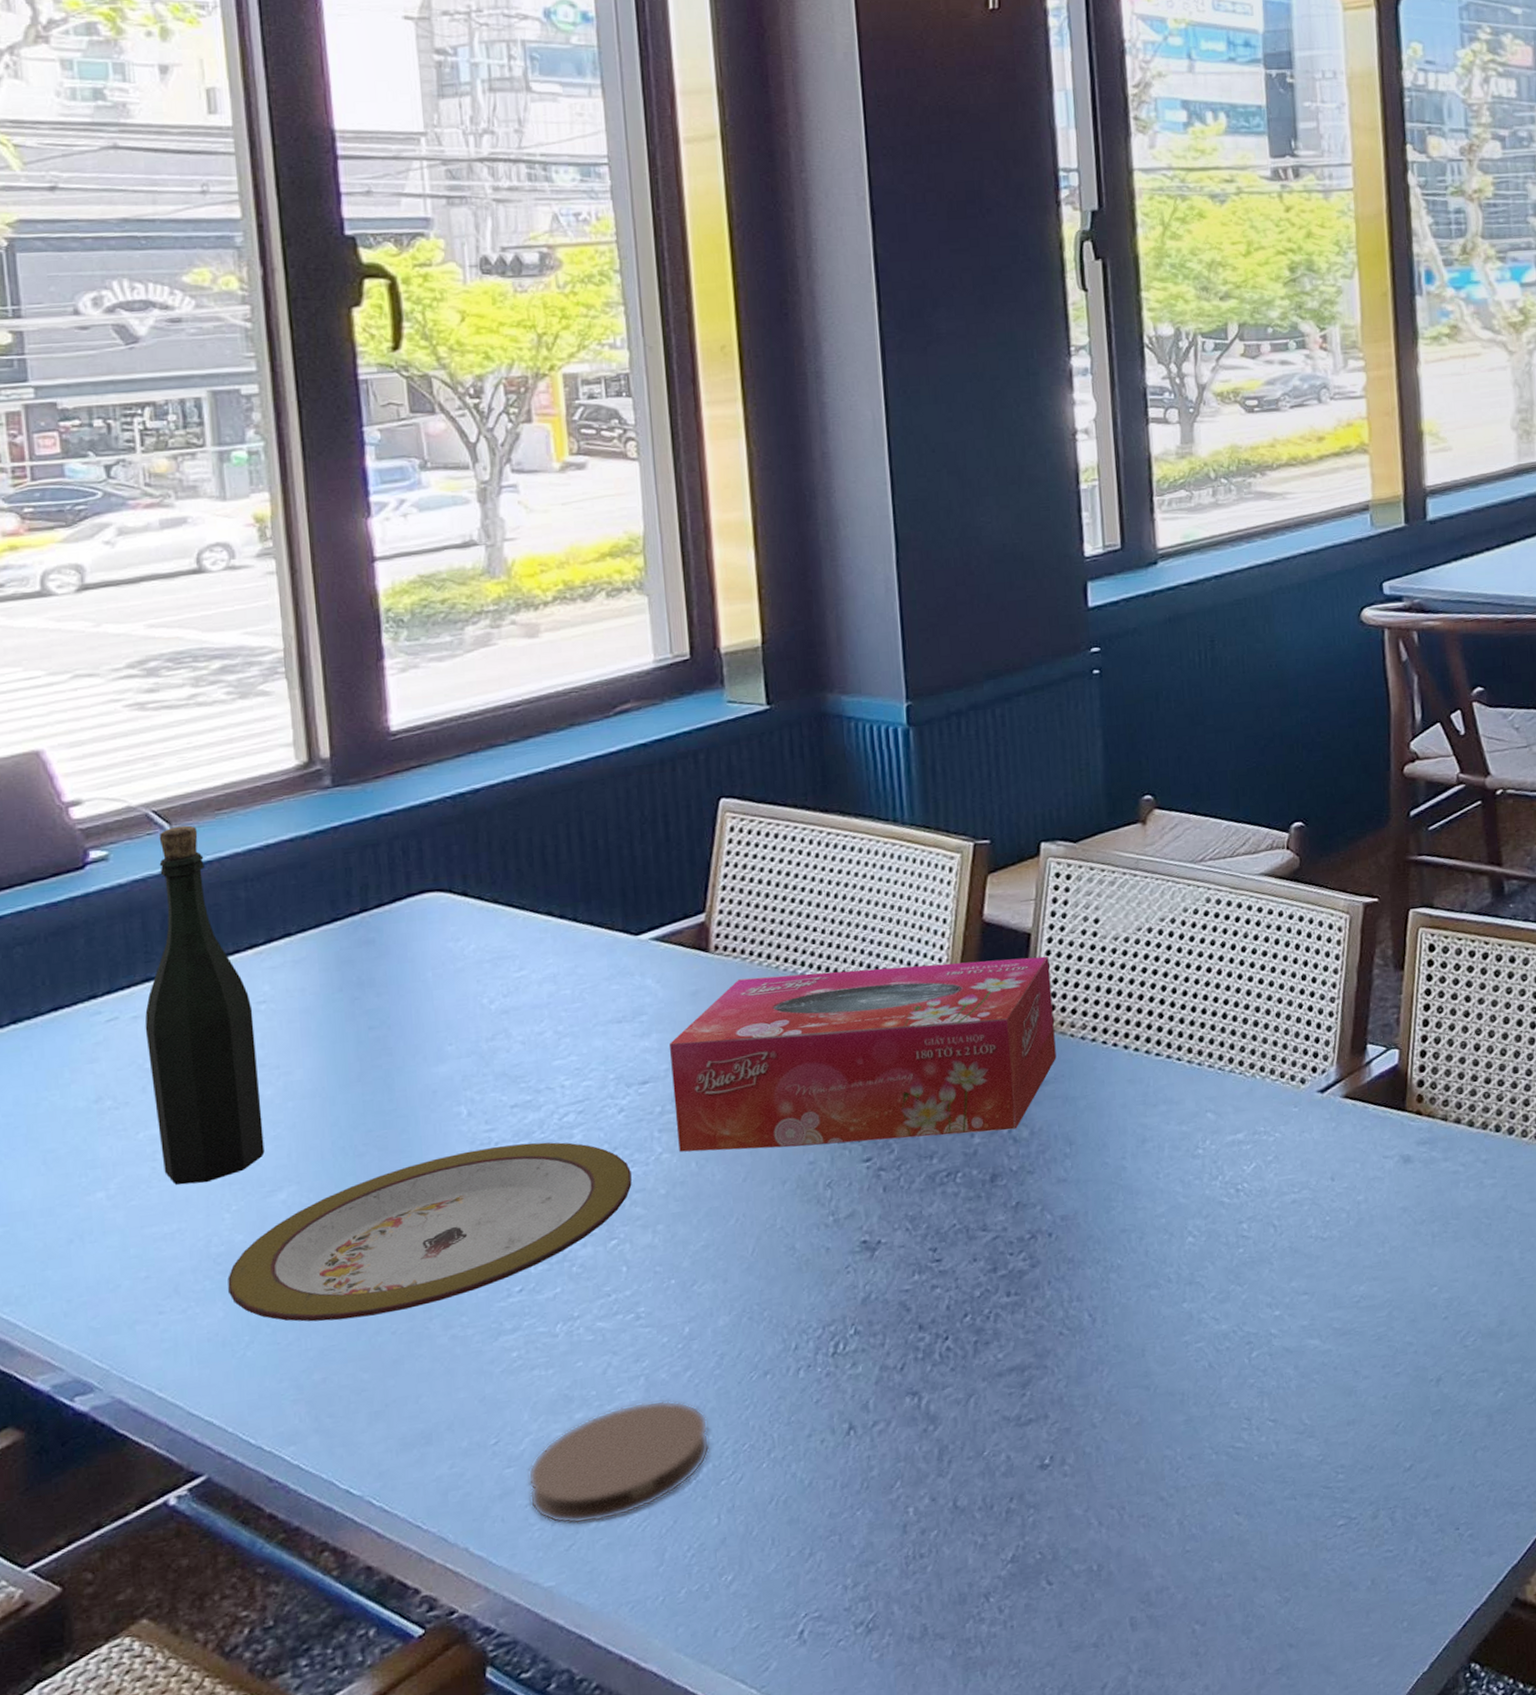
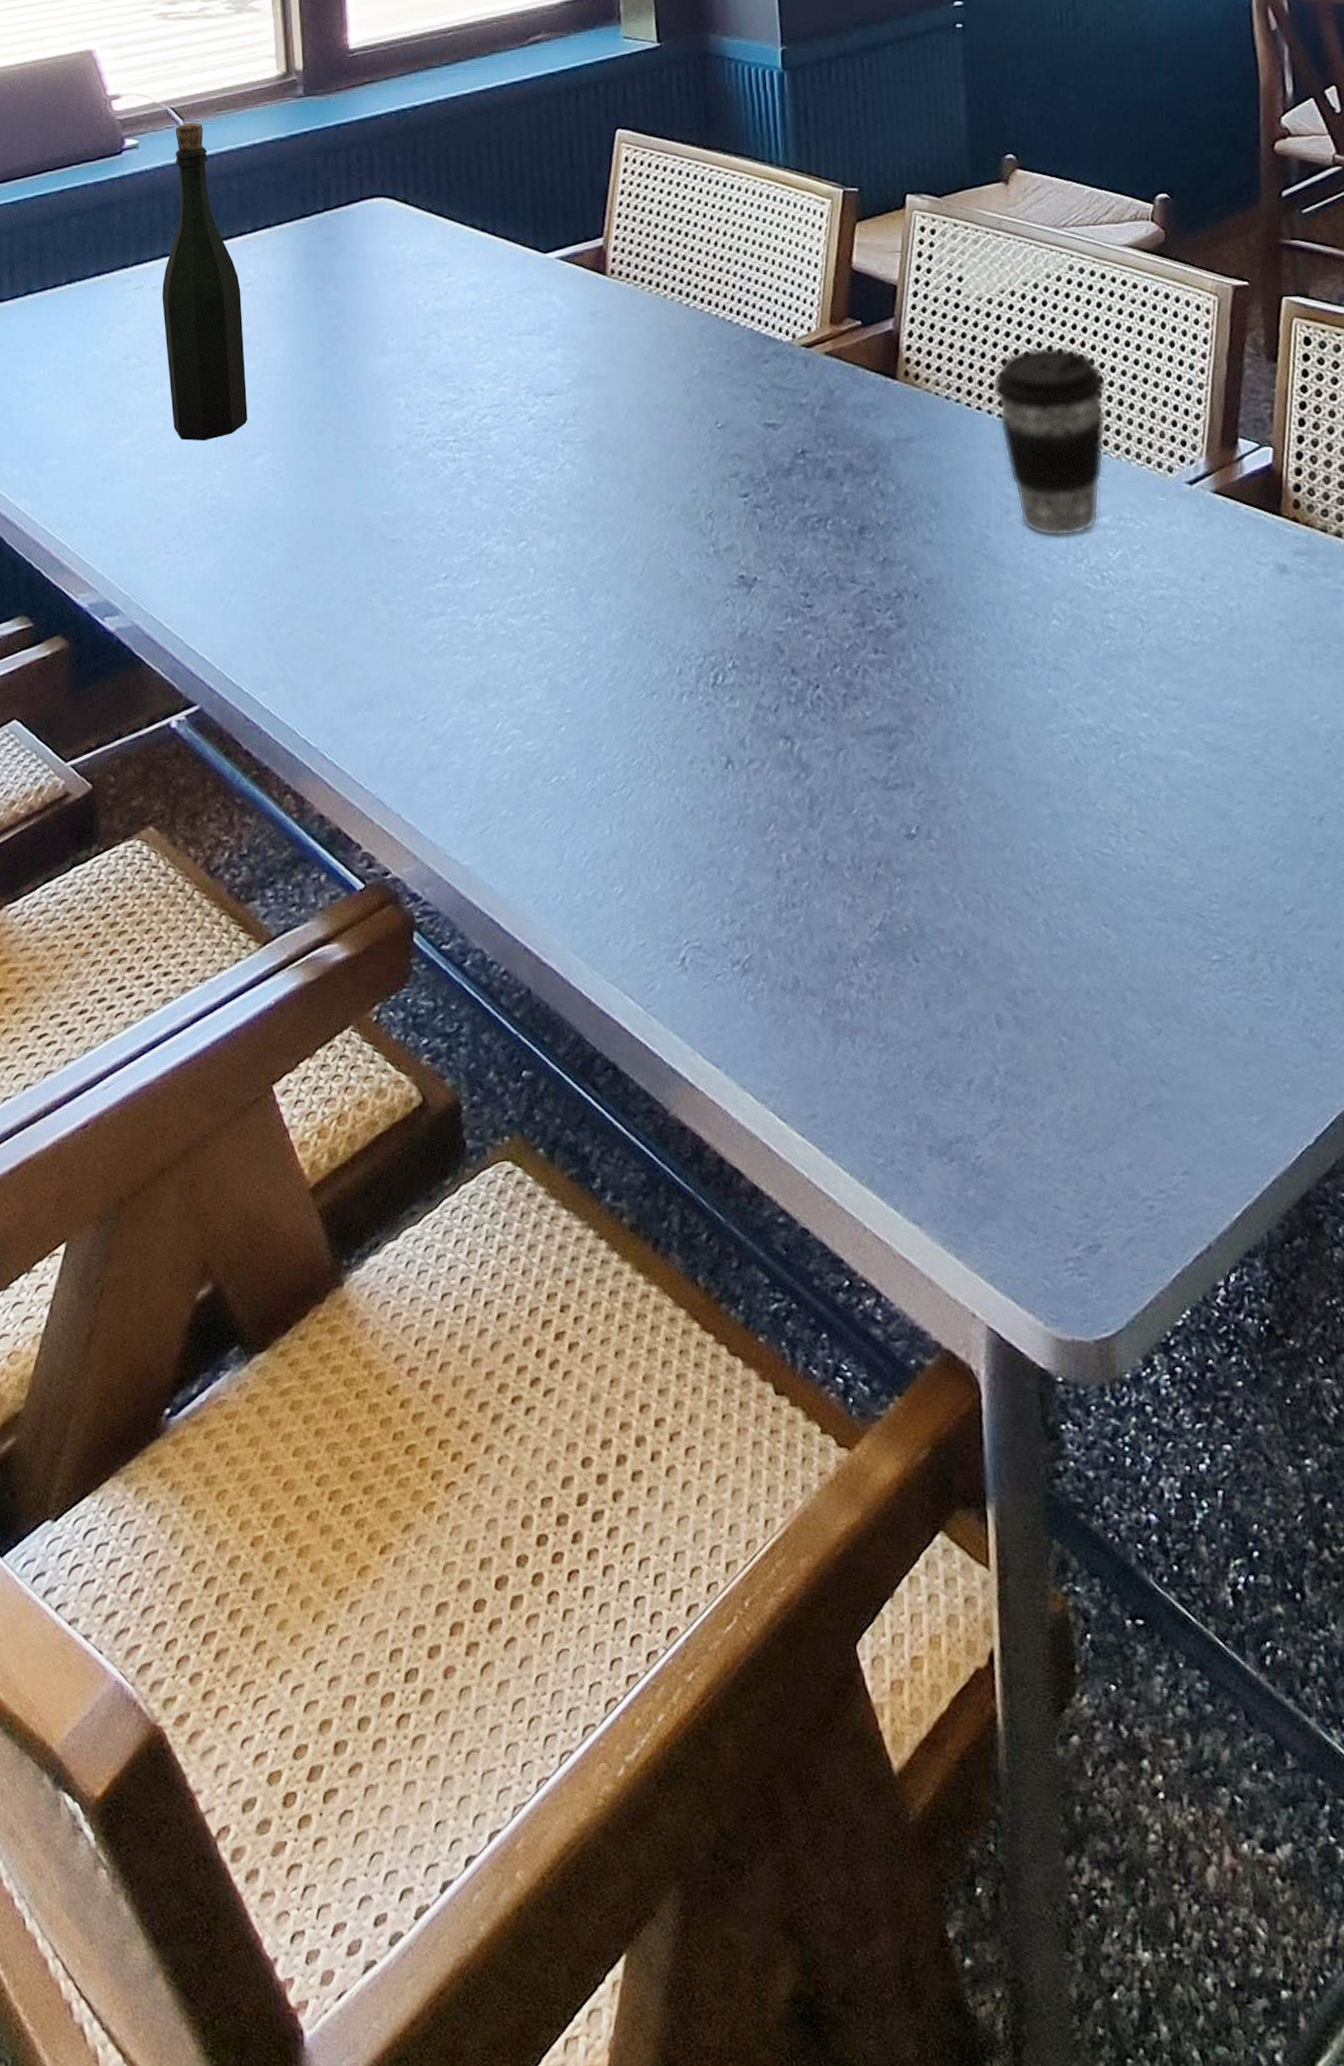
plate: present [227,1142,632,1322] -> none [218,439,539,582]
coaster: present [527,1400,710,1525] -> none [449,702,604,811]
tissue box: present [668,956,1057,1152] -> none [571,303,922,483]
coffee cup: none [1128,976,1243,1160] -> present [992,346,1107,537]

